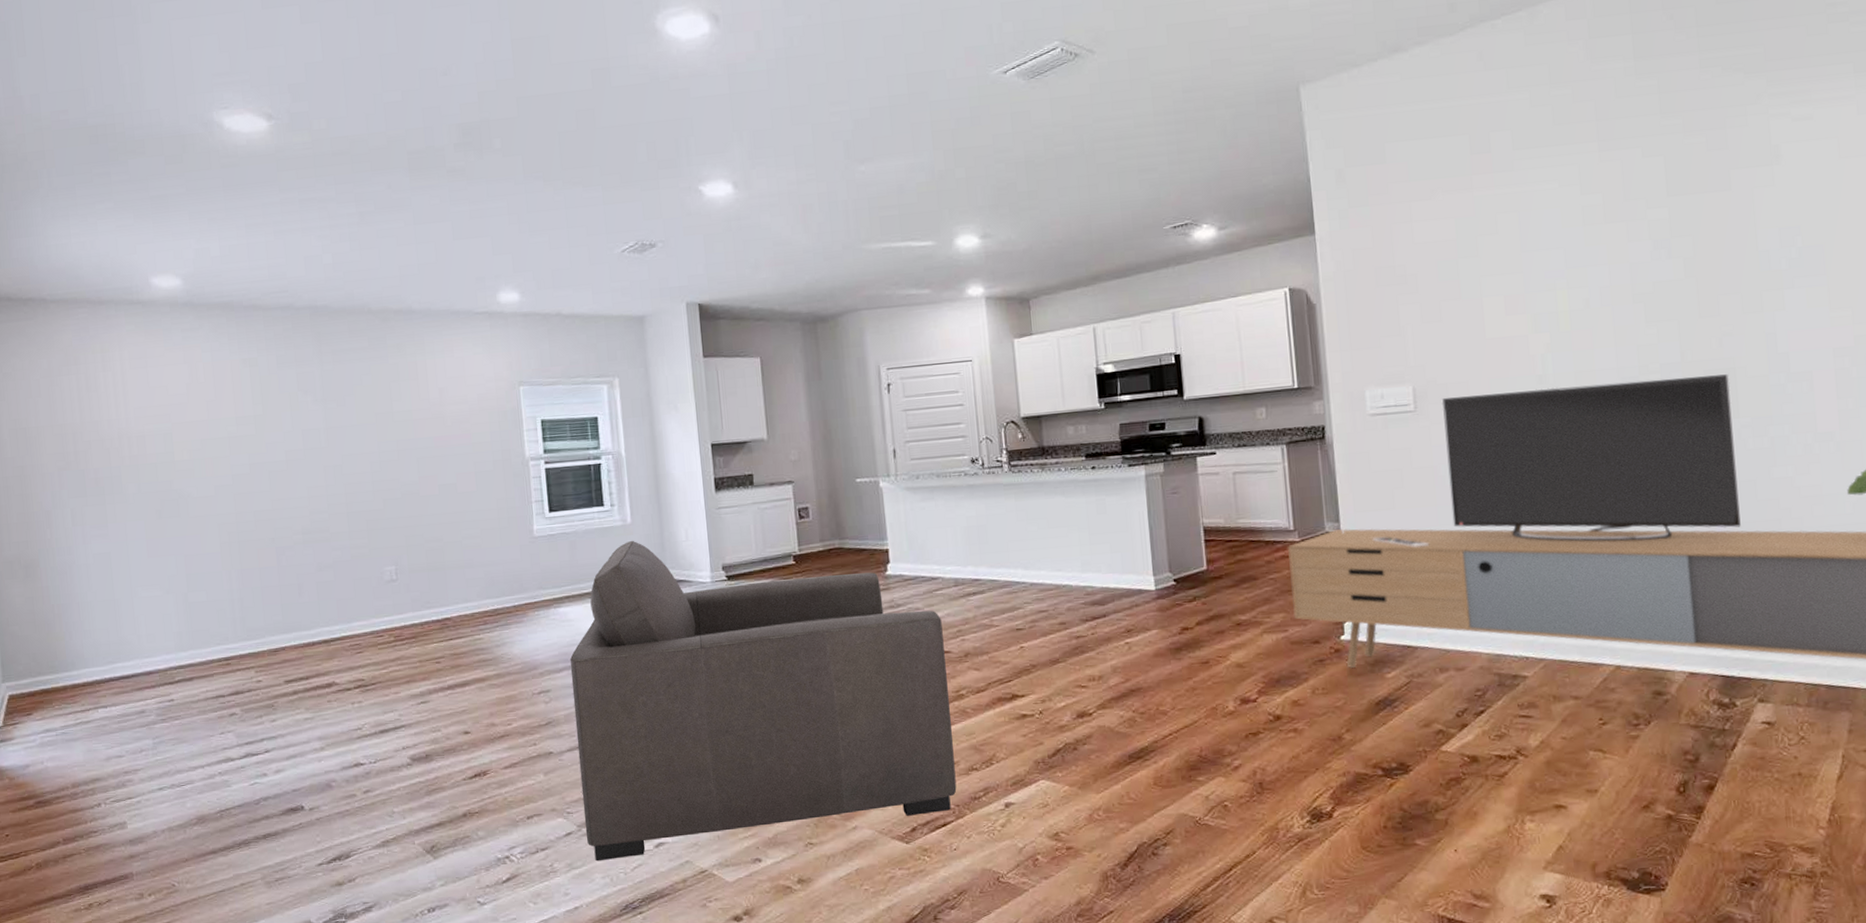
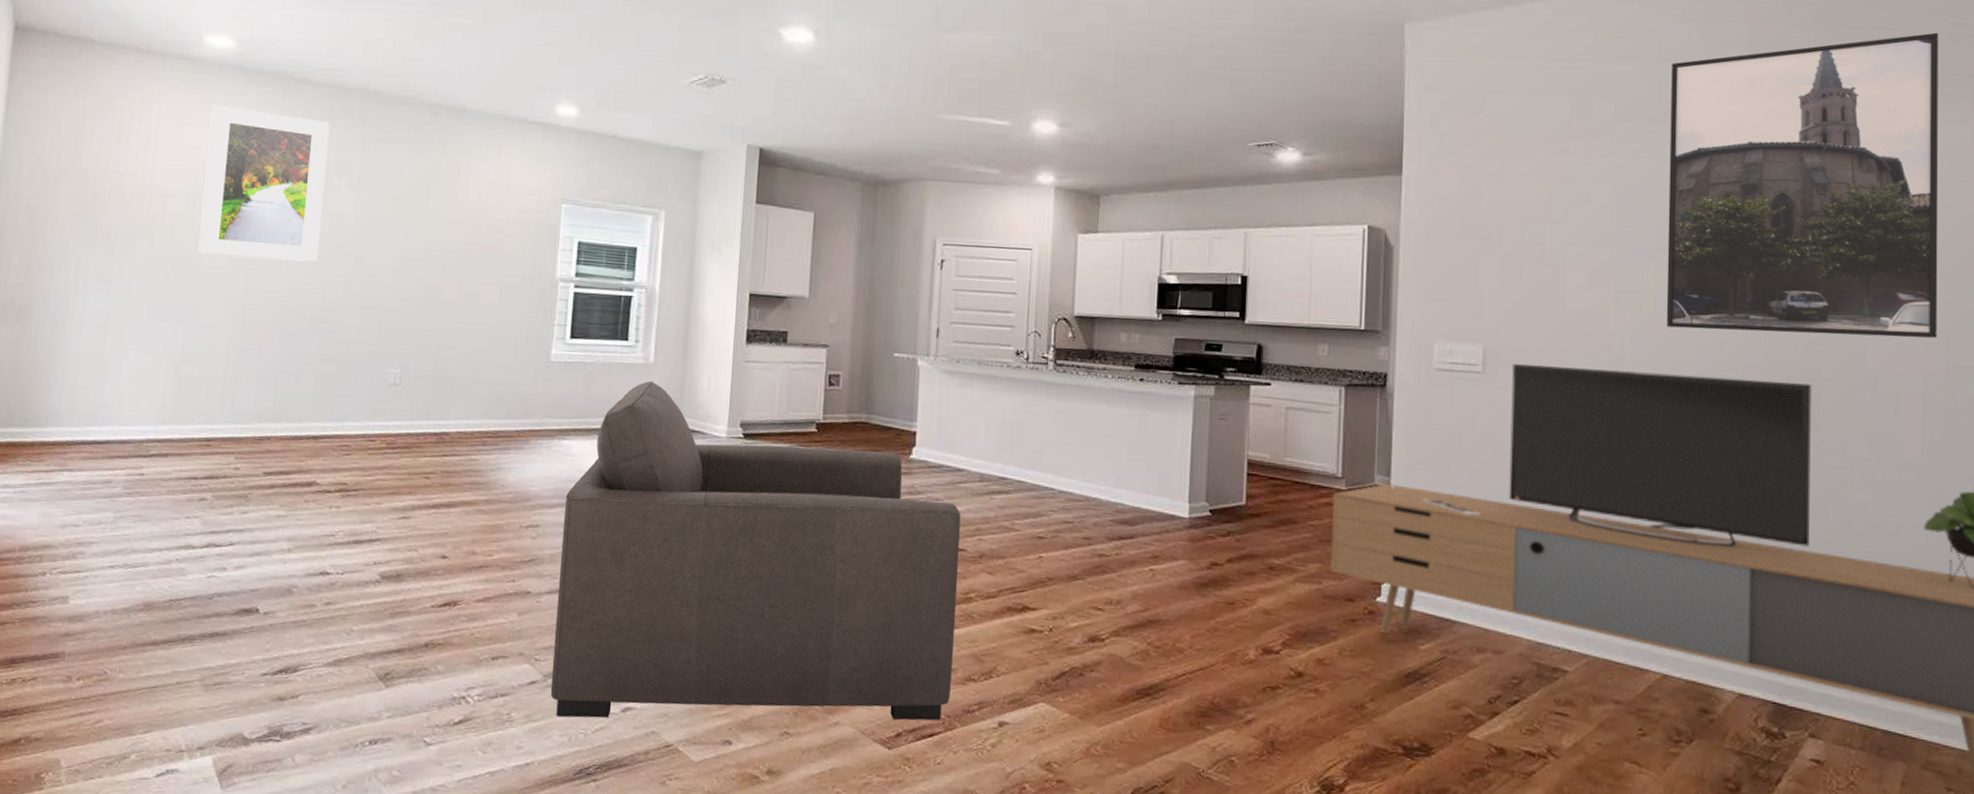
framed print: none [171,342,298,487] -> present [198,104,329,262]
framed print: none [1562,15,1843,341] -> present [1666,32,1939,338]

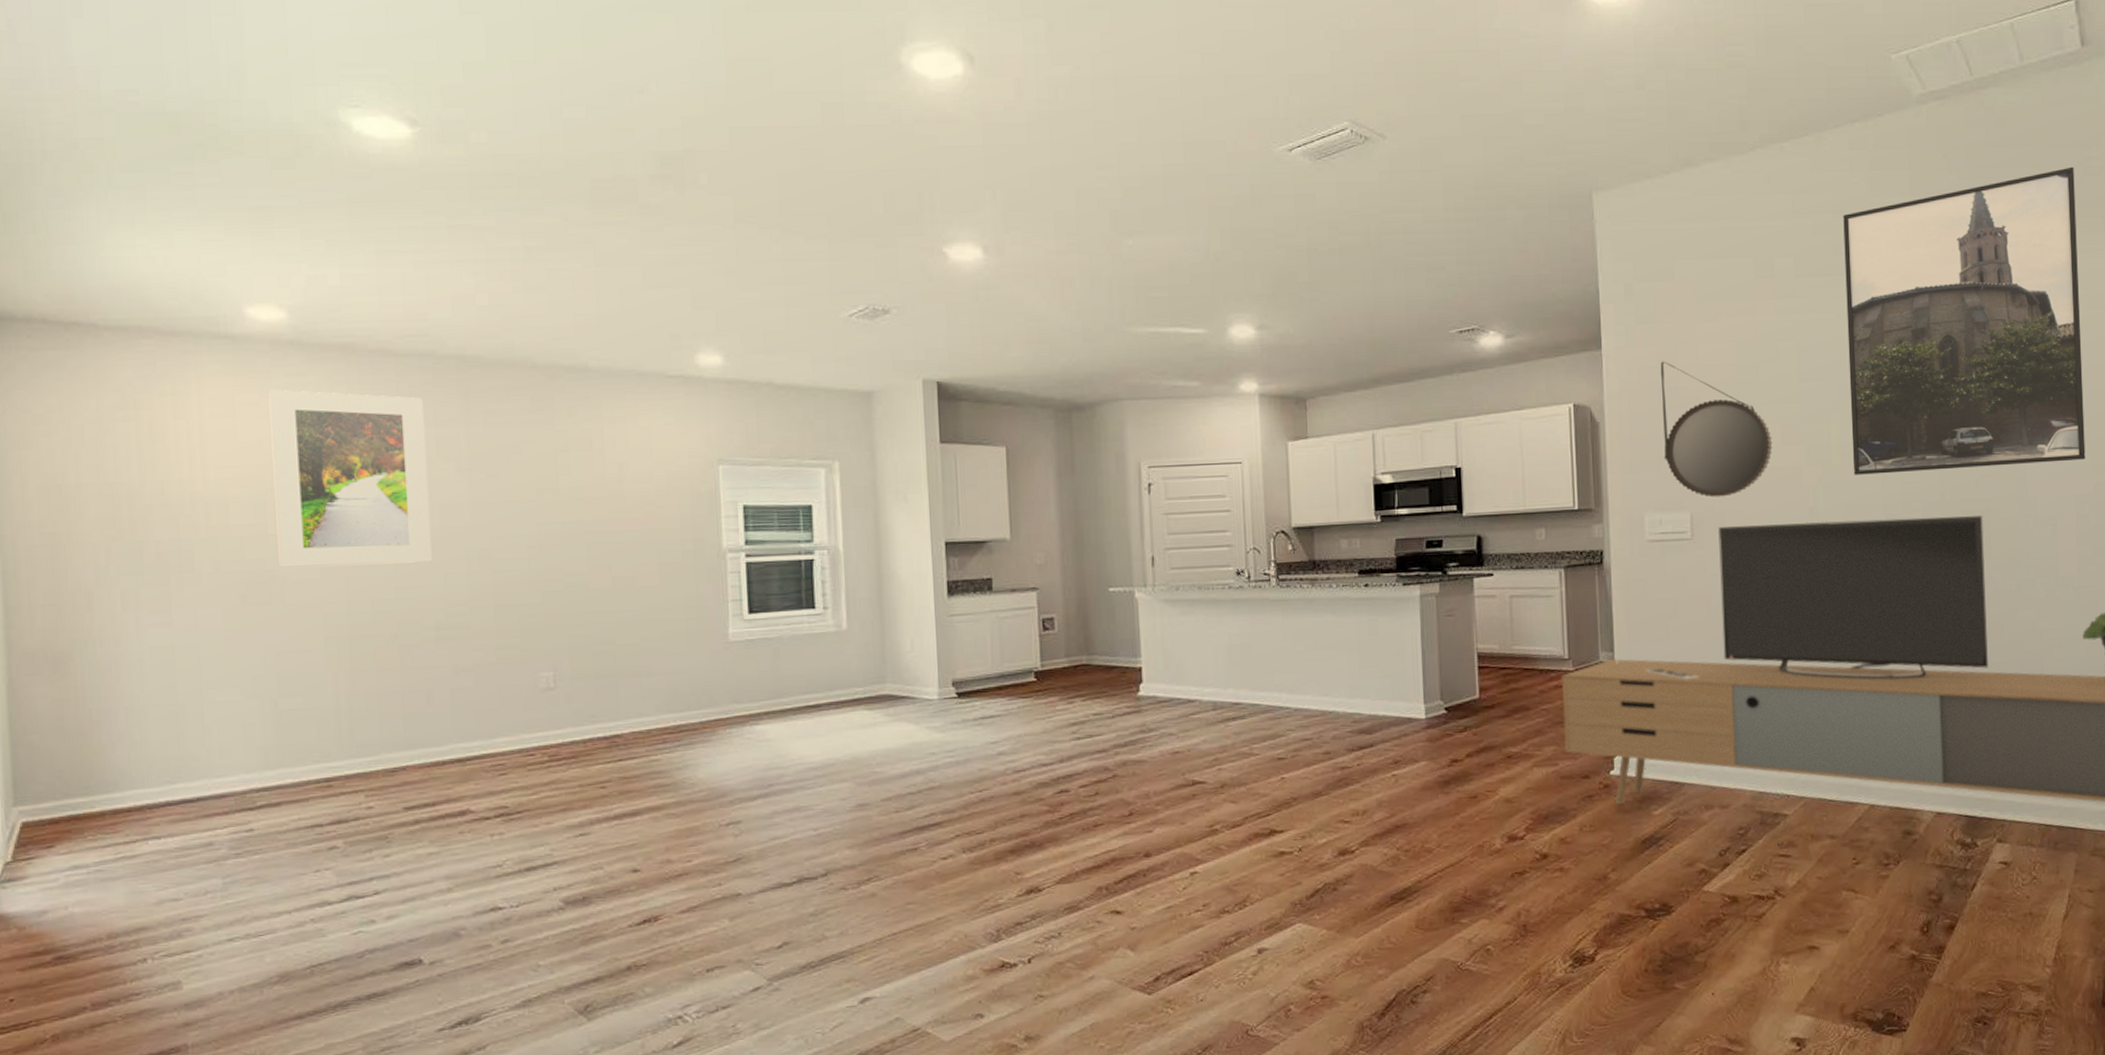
chair: present [550,381,961,721] -> none [766,649,1206,1021]
home mirror: none [1459,192,1578,334] -> present [1660,361,1773,497]

